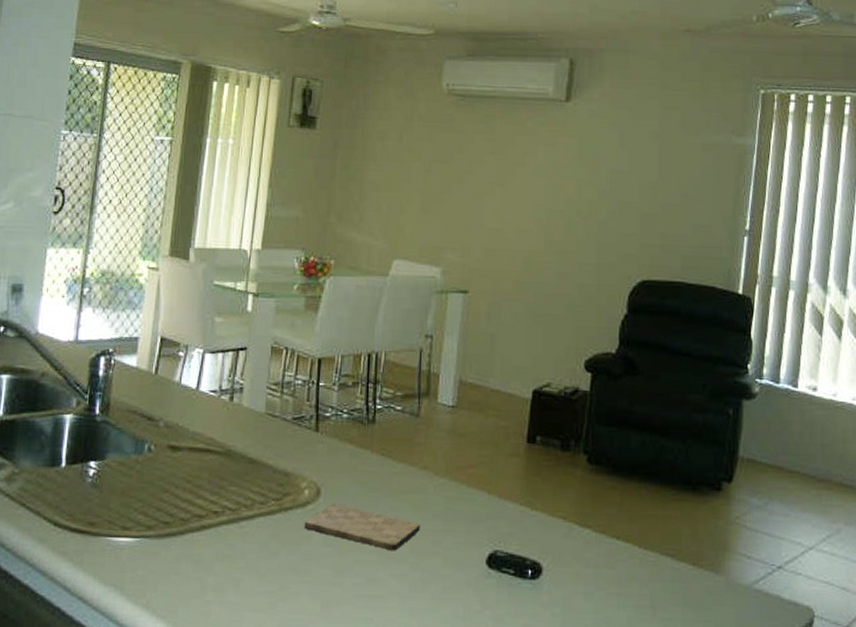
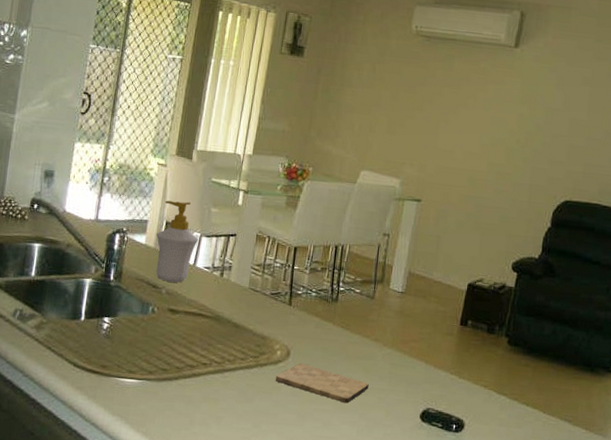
soap bottle: none [150,311,202,412] -> present [156,200,199,283]

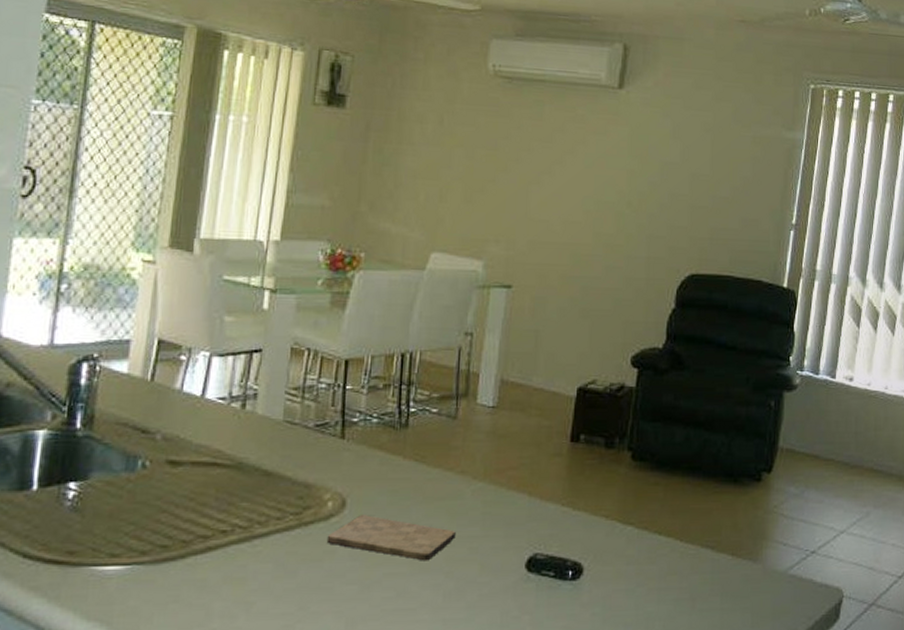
soap bottle: present [156,200,199,283] -> none [144,310,208,423]

